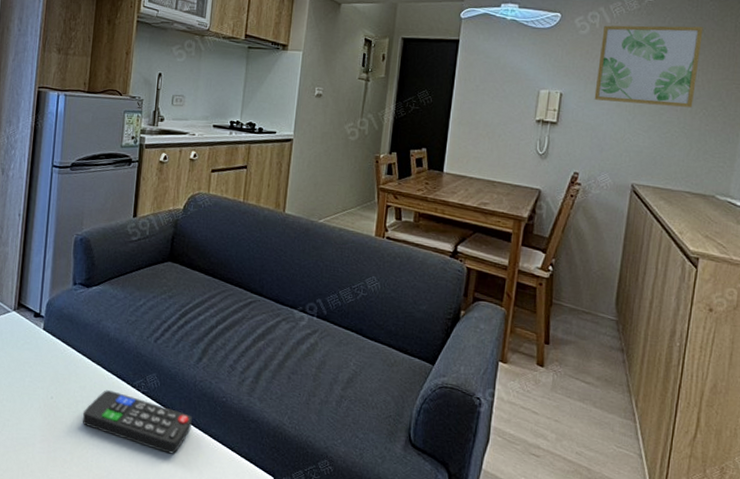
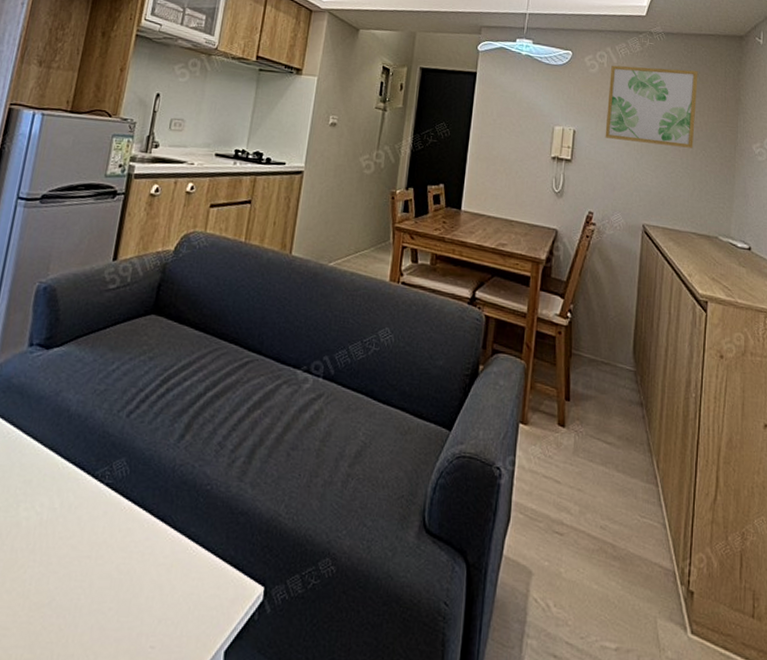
remote control: present [82,390,192,454] -> none [22,483,167,566]

